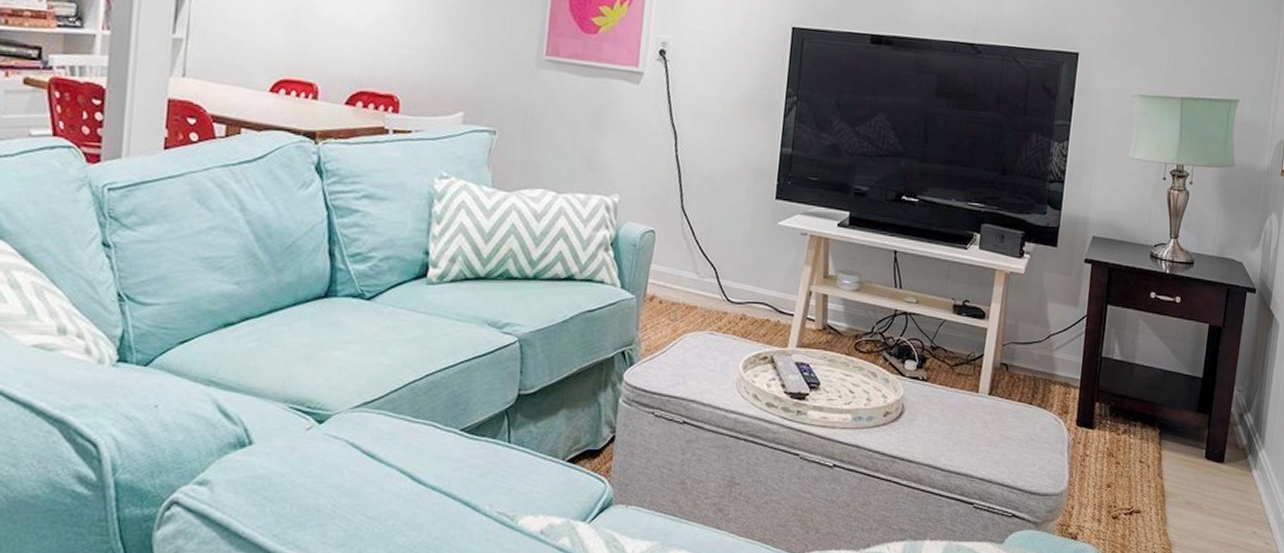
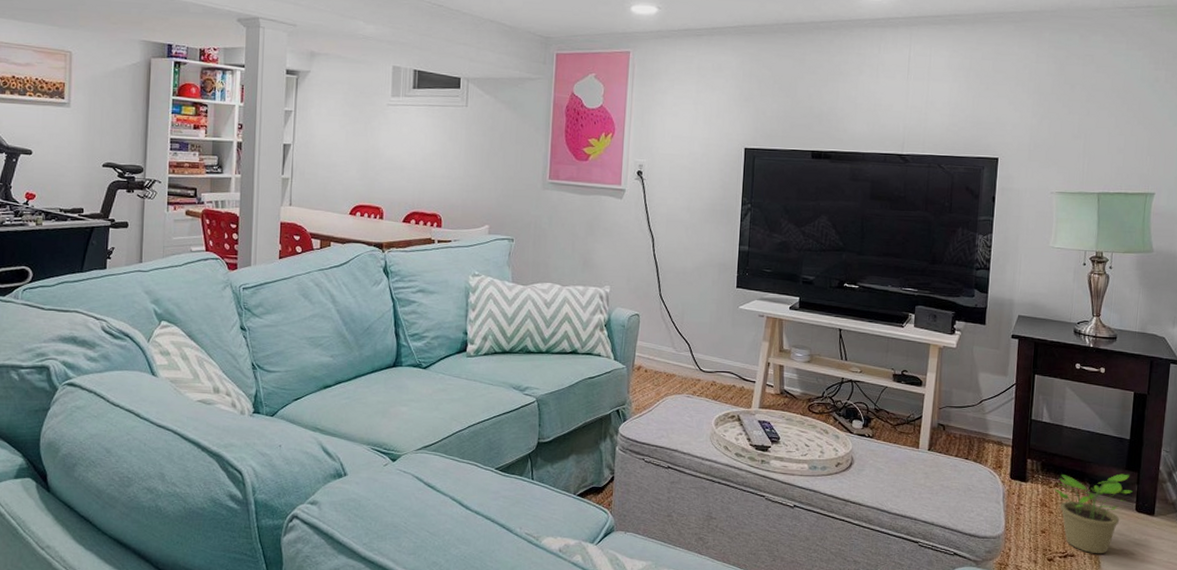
potted plant: none [1121,417,1203,509] -> present [1053,474,1133,554]

